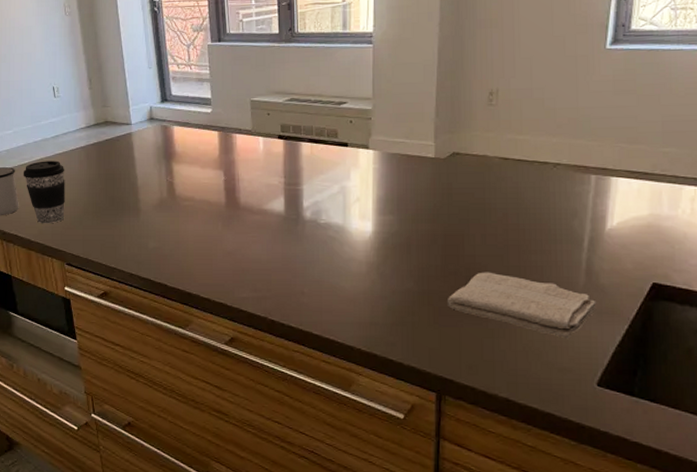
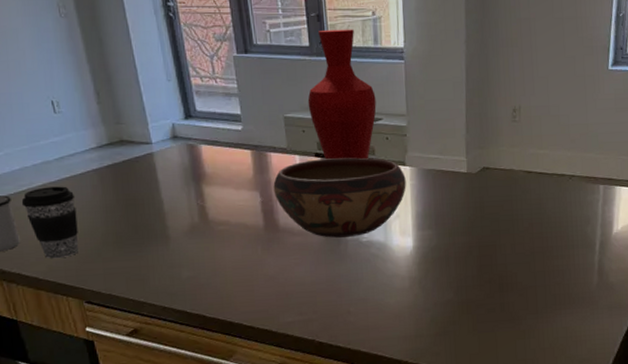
decorative bowl: none [237,140,368,218] -> present [273,157,406,238]
vase: none [274,15,342,142] -> present [307,29,377,160]
washcloth: present [446,272,597,339] -> none [483,278,608,334]

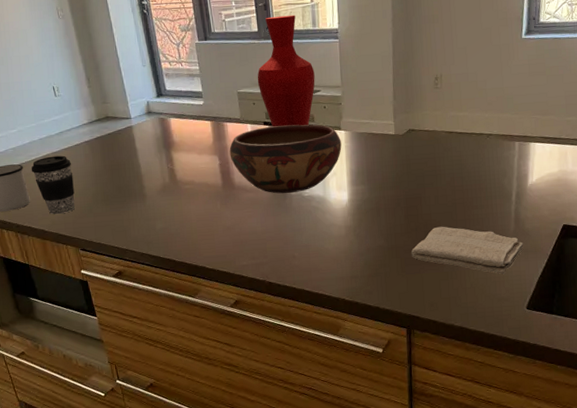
washcloth: none [483,278,608,334] -> present [411,226,524,275]

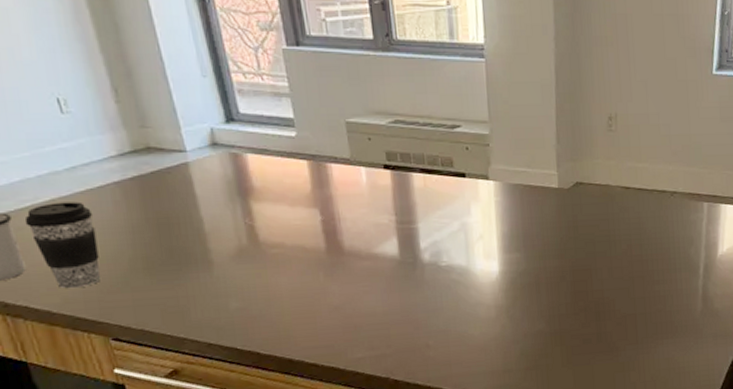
decorative bowl: present [229,124,342,194] -> none [335,170,490,262]
vase: present [257,15,315,127] -> none [373,20,454,173]
washcloth: present [411,226,524,275] -> none [578,305,712,365]

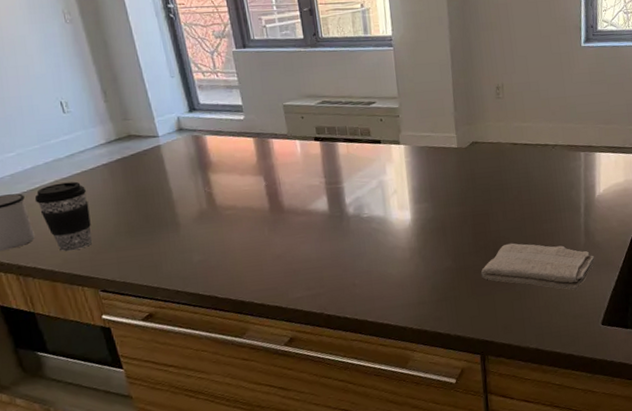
washcloth: none [578,305,712,365] -> present [480,243,595,291]

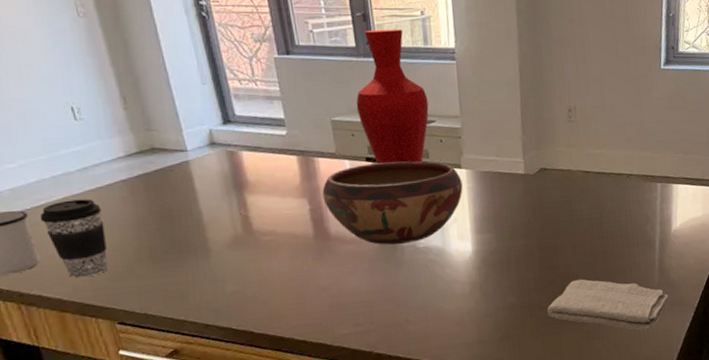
decorative bowl: none [276,139,402,216] -> present [322,161,463,245]
vase: none [305,21,370,143] -> present [356,29,429,164]

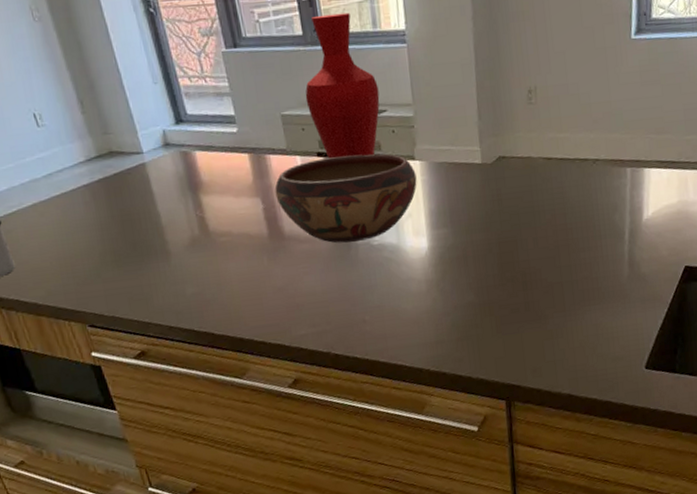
coffee cup: present [39,198,109,278] -> none [12,204,77,283]
washcloth: present [546,279,669,332] -> none [507,274,640,330]

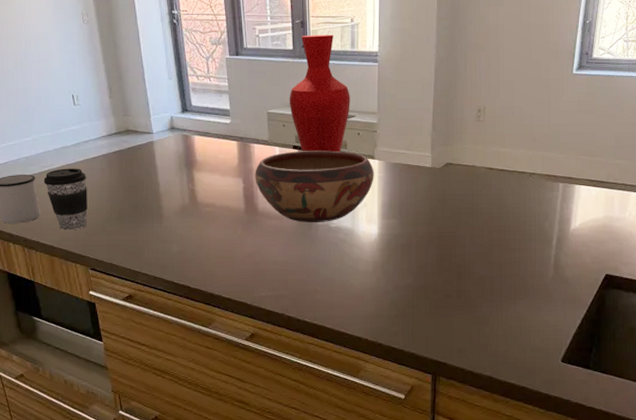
coffee cup: none [12,204,77,283] -> present [43,168,88,231]

